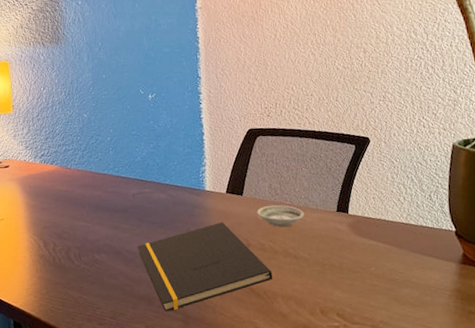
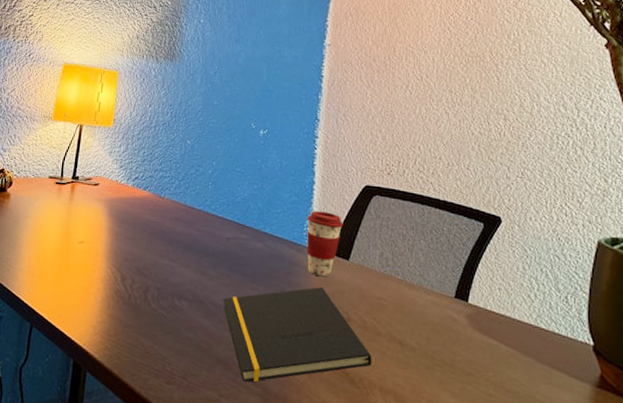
coffee cup: none [201,157,234,214] -> present [306,211,343,277]
saucer: present [256,204,304,228] -> none [362,276,417,306]

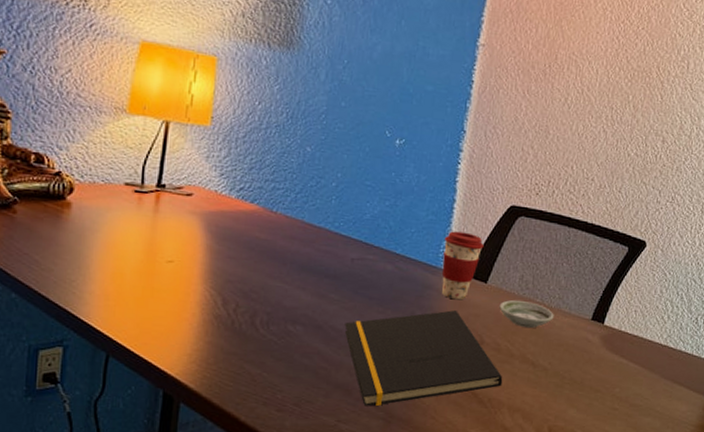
saucer: none [362,276,417,306] -> present [499,299,554,329]

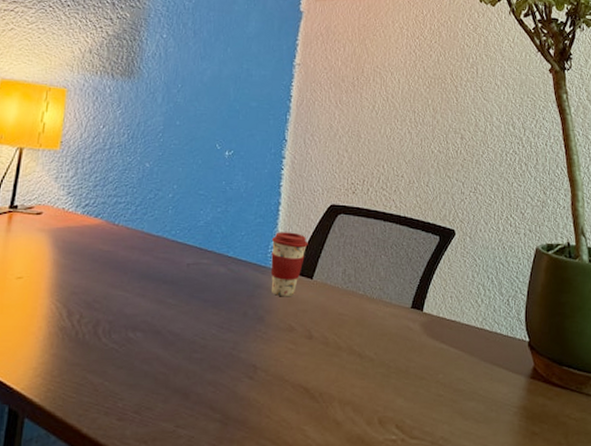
notepad: present [345,310,503,407] -> none [182,308,332,409]
saucer: present [499,299,554,329] -> none [325,293,376,321]

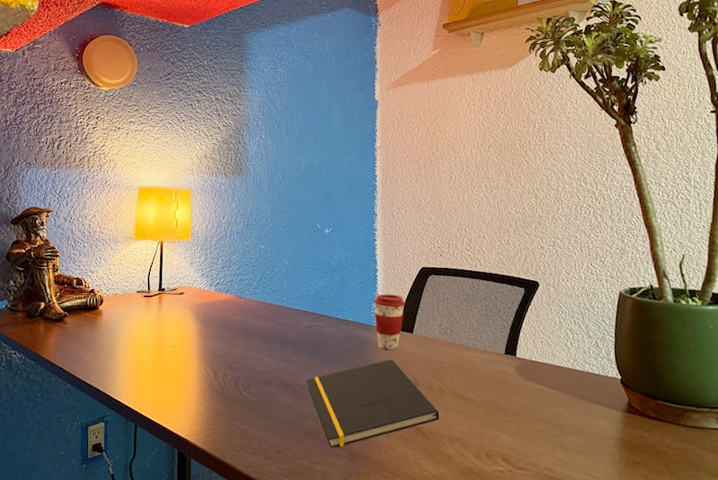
notepad: none [182,308,332,409] -> present [306,359,440,448]

